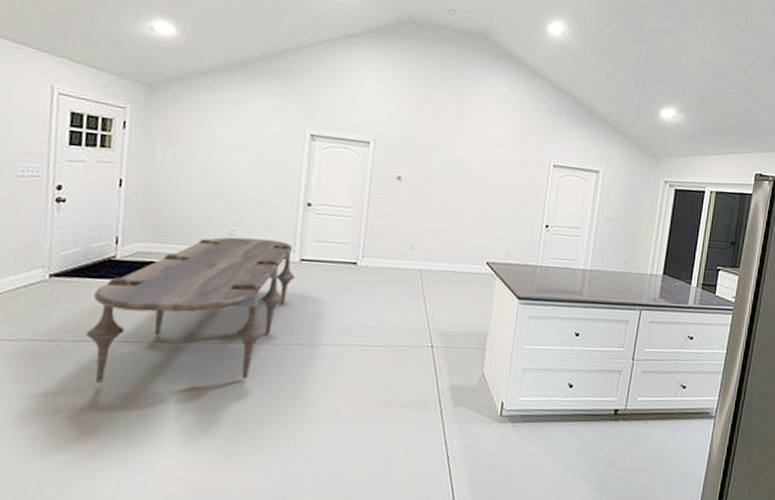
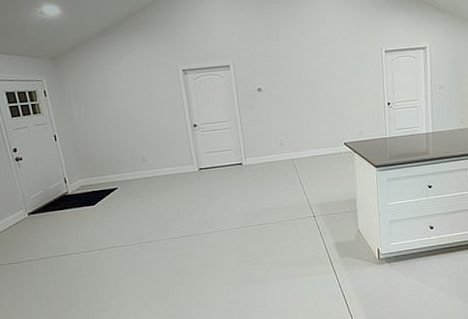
dining table: present [86,237,296,384] -> none [61,158,199,283]

